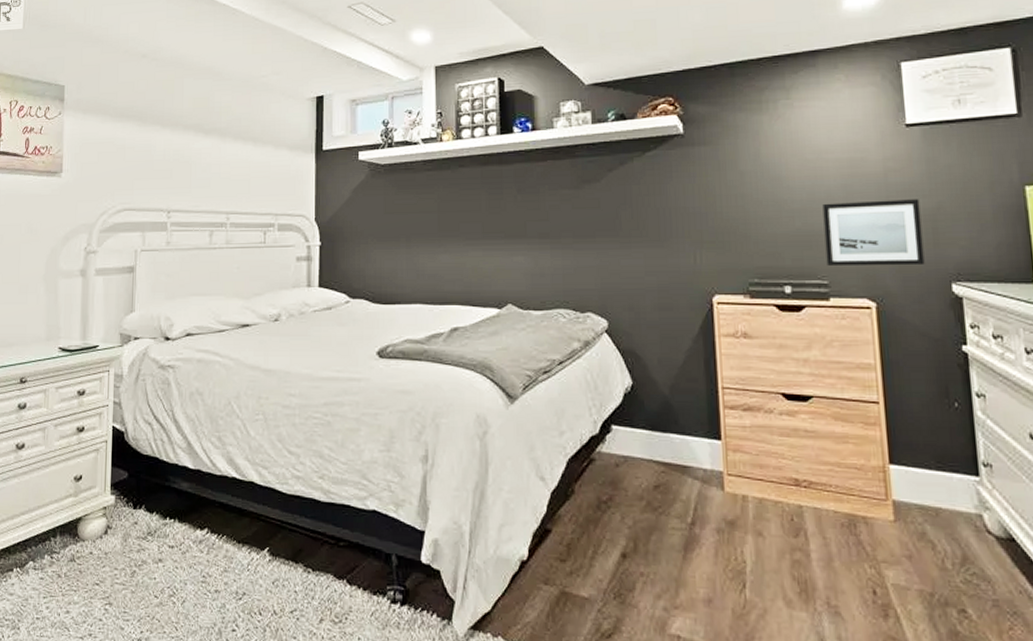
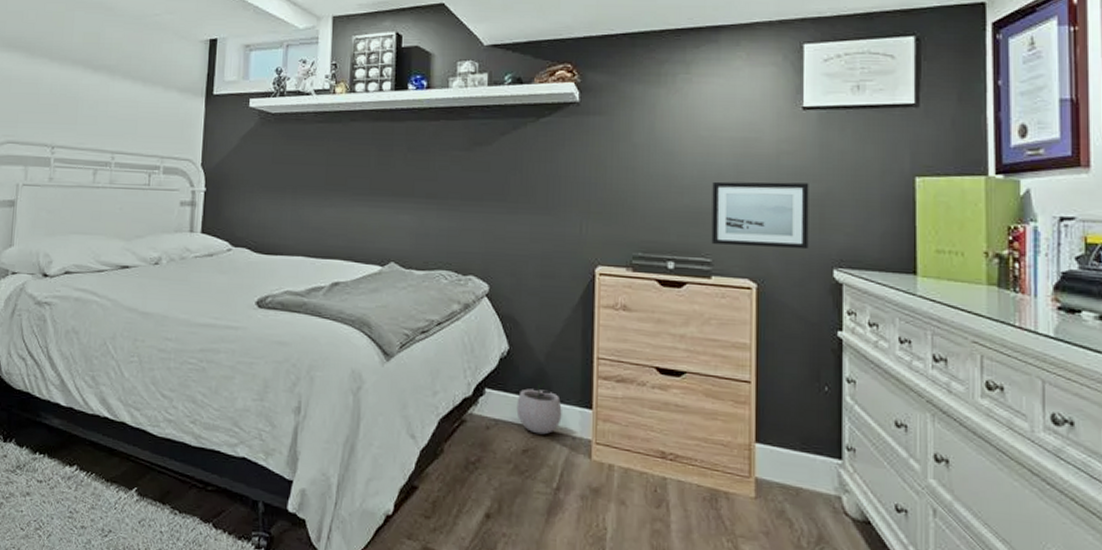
plant pot: none [644,413,691,469] -> present [516,379,562,435]

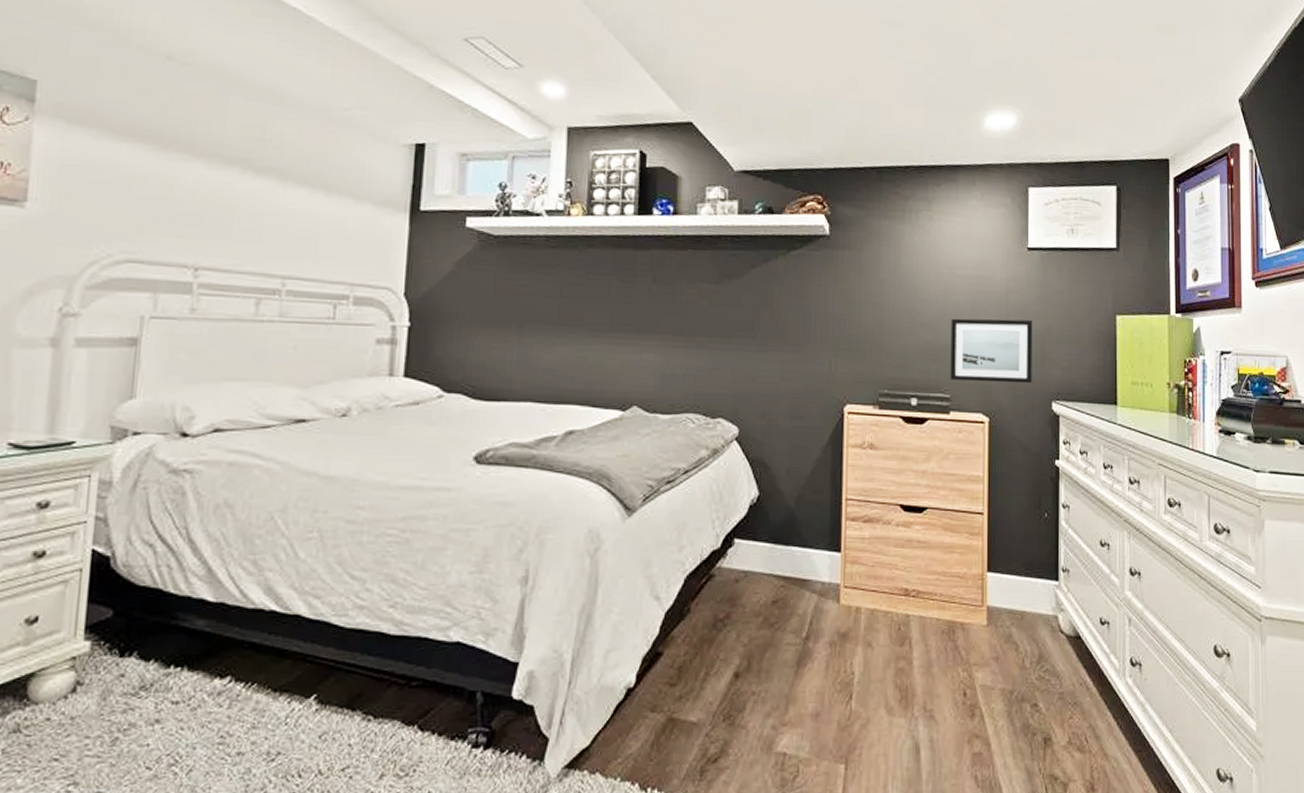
plant pot: present [516,379,562,435] -> none [766,525,812,583]

